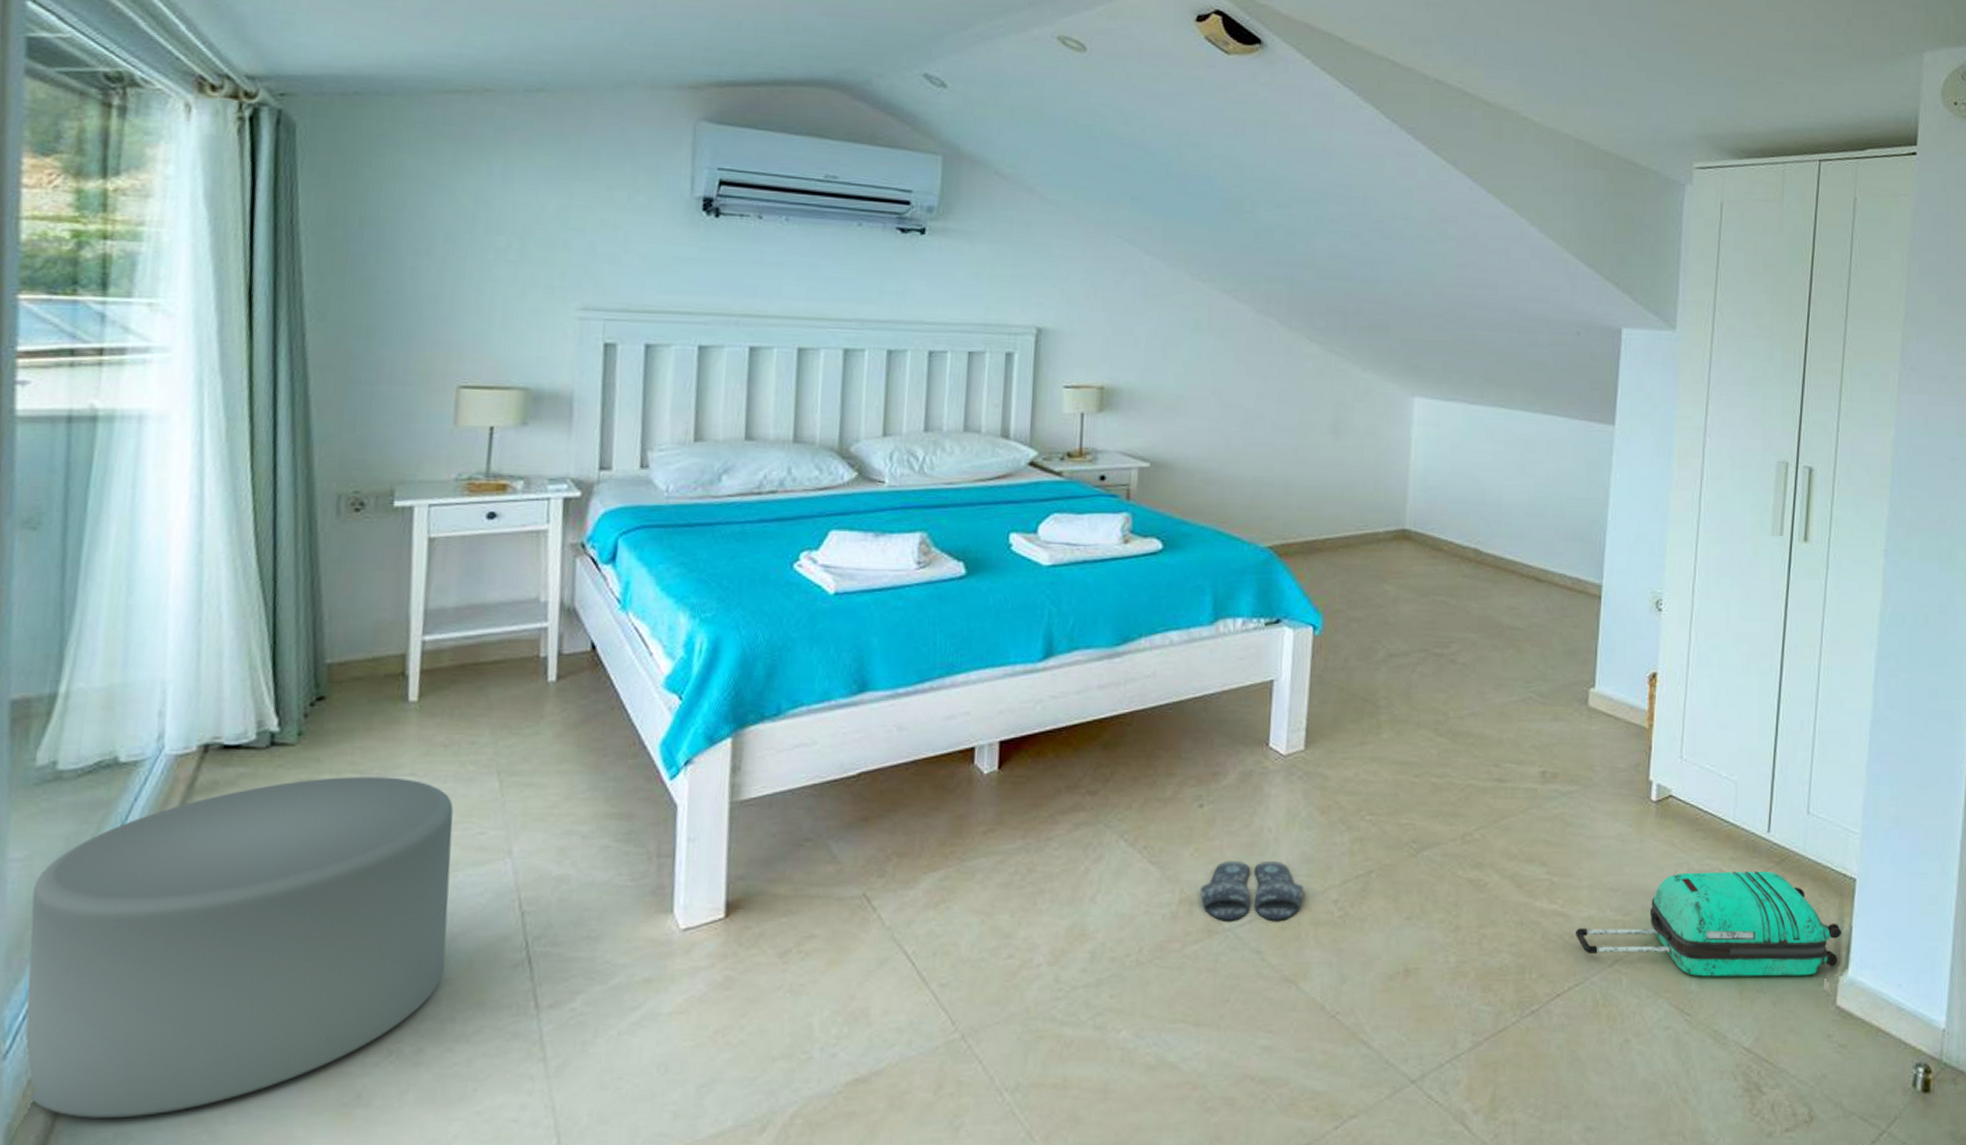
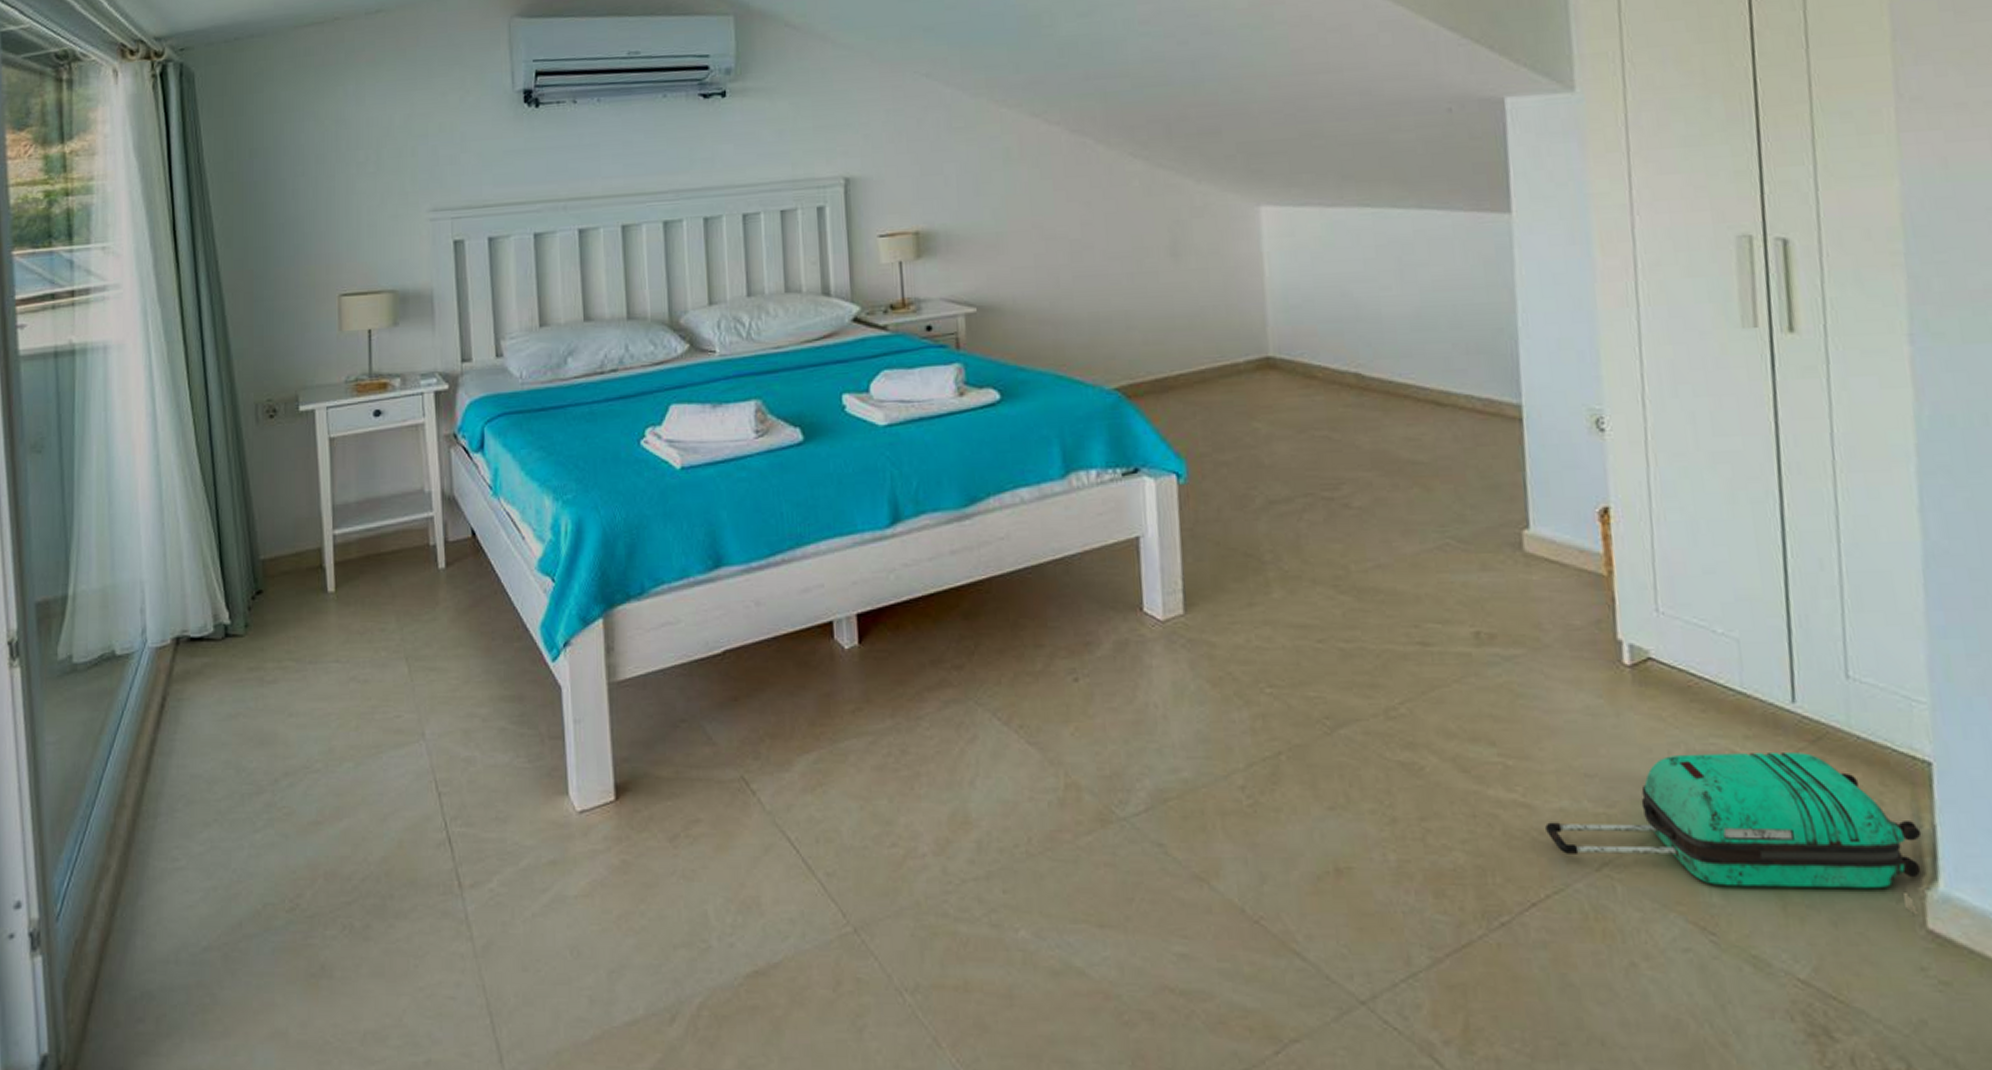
pouf: present [23,777,453,1118] -> none [65,664,380,978]
slippers: present [1200,860,1304,922] -> none [1087,740,1204,811]

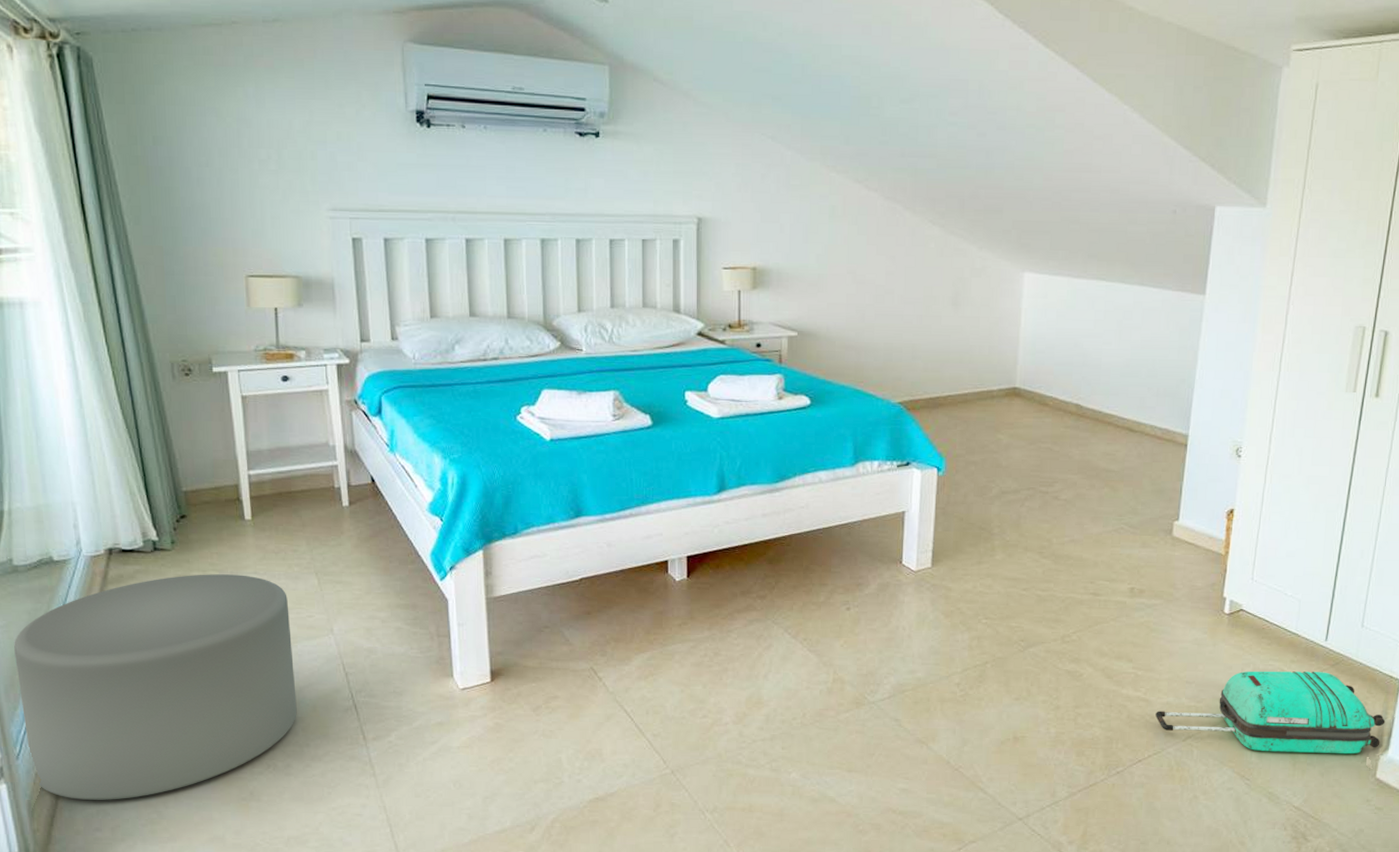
pouf: none [65,664,380,978] -> present [14,574,297,800]

